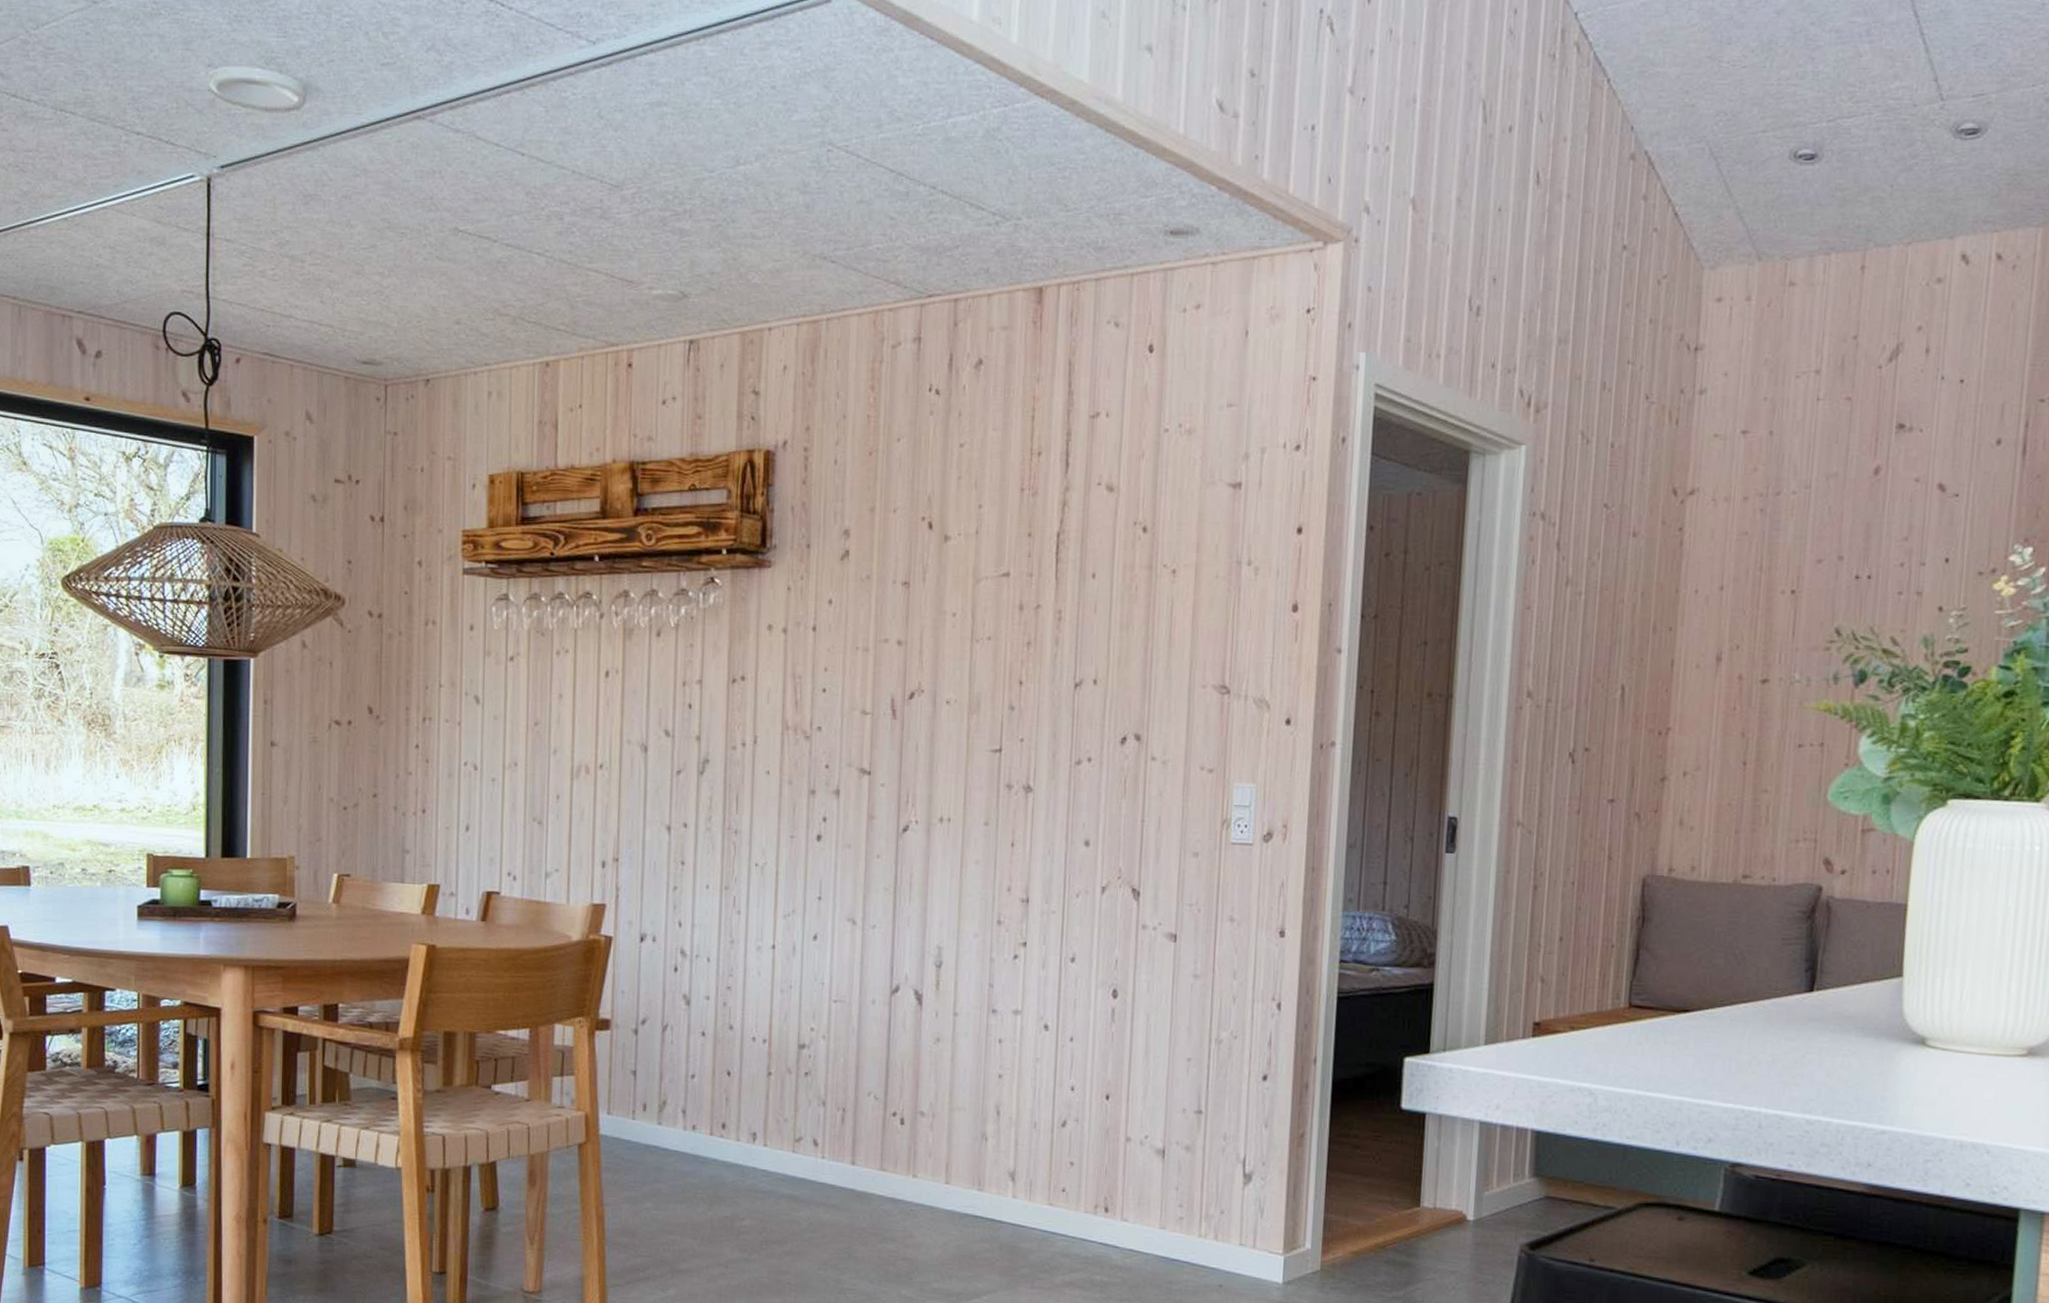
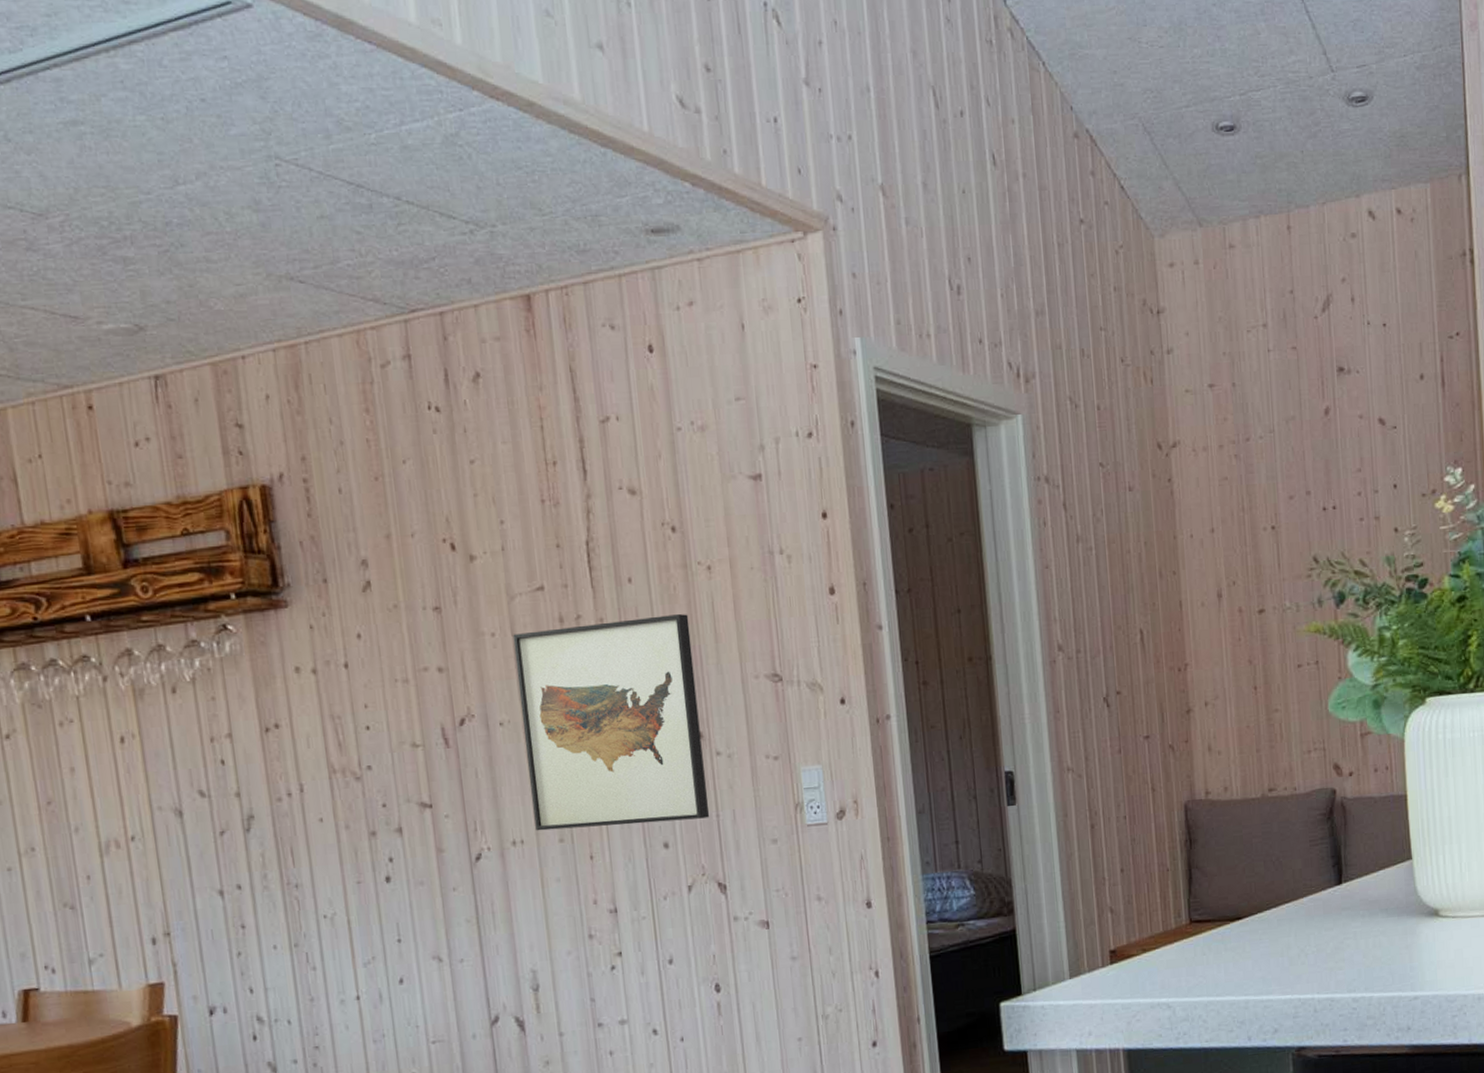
wall art: none [964,614,1146,822] -> present [512,614,710,831]

